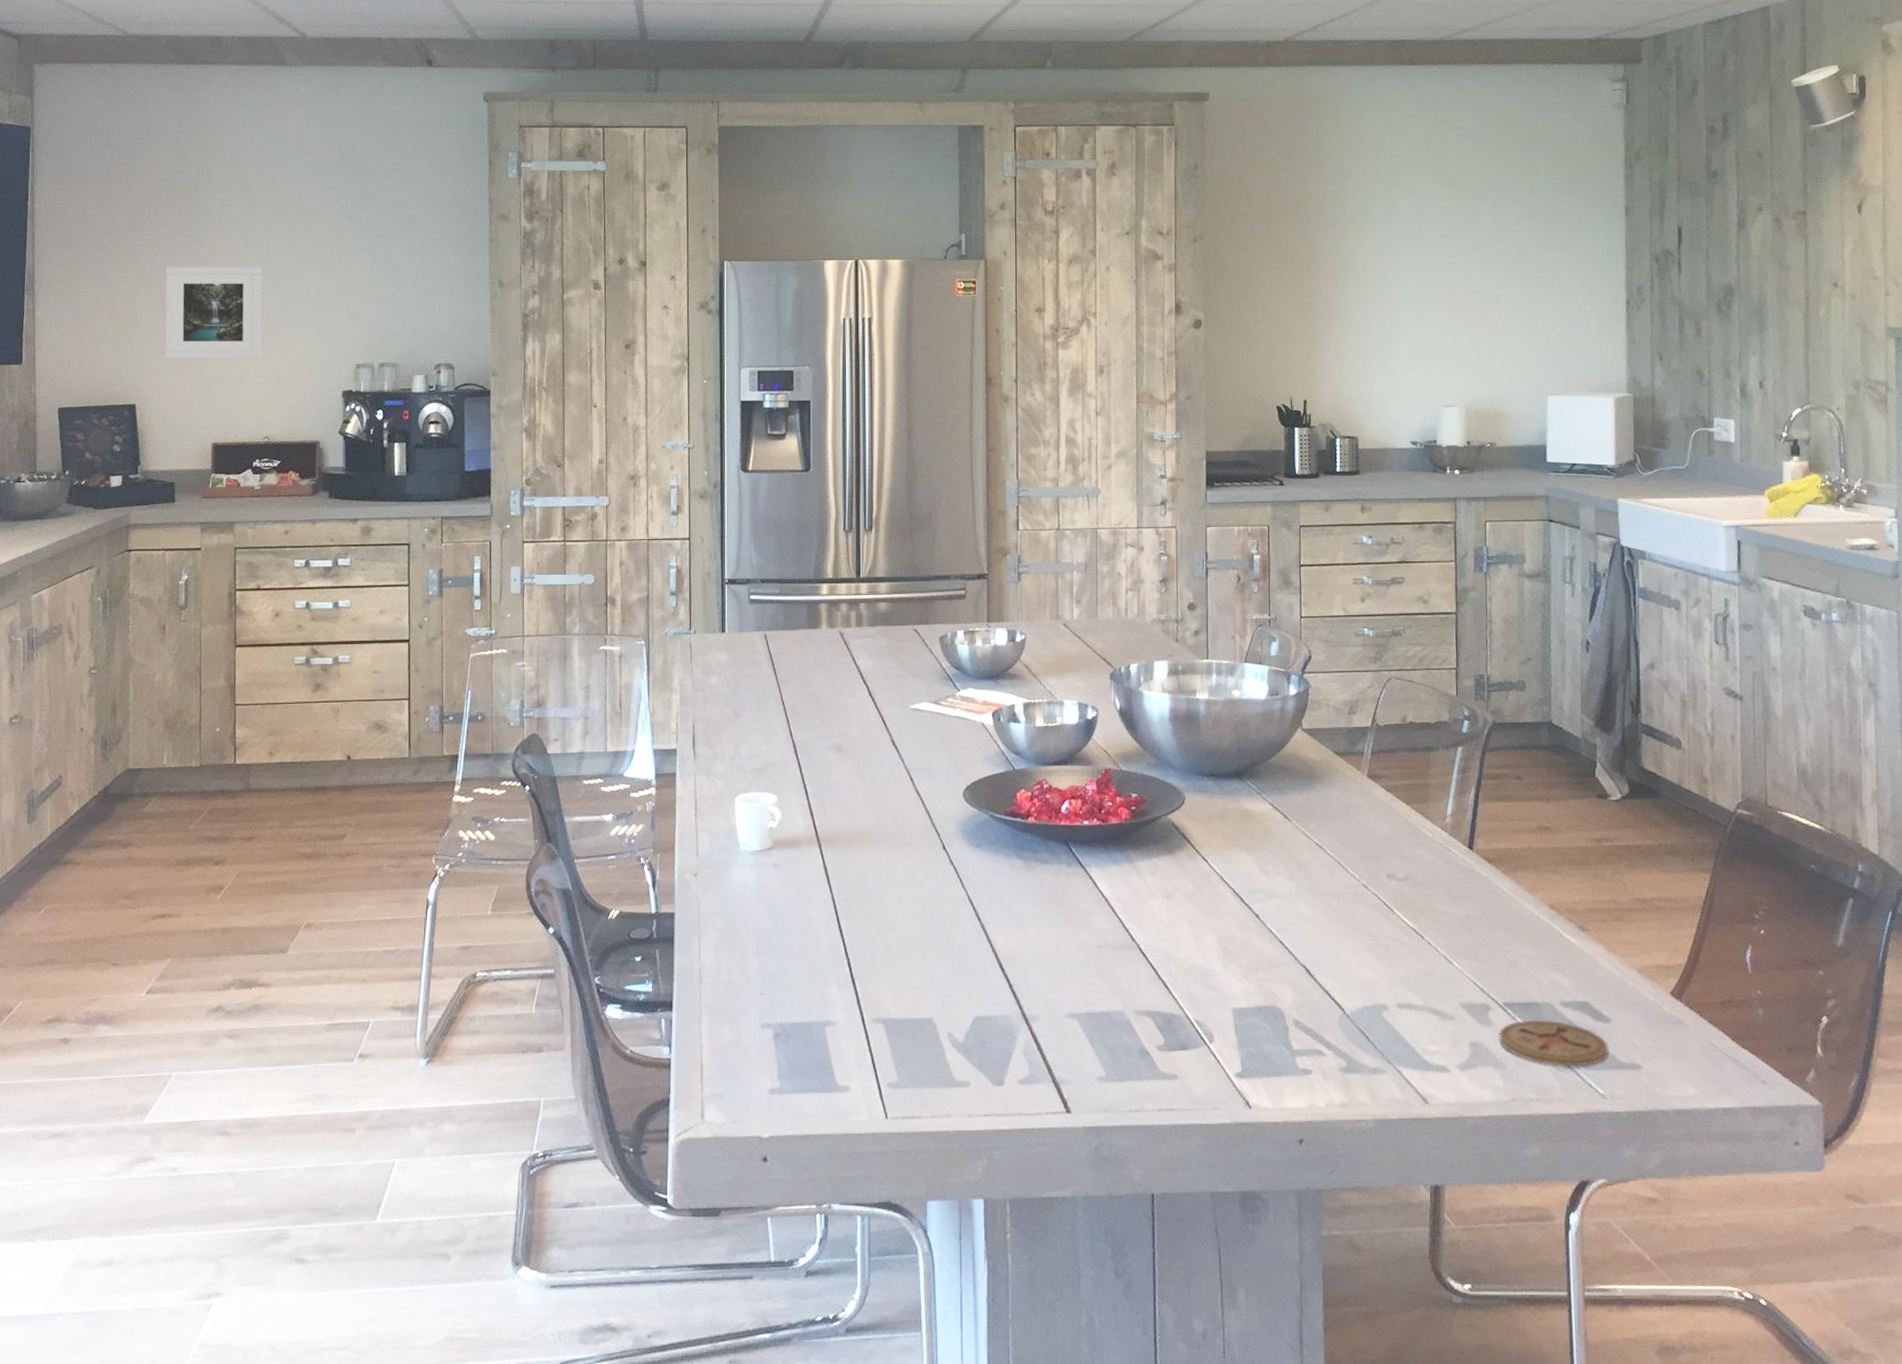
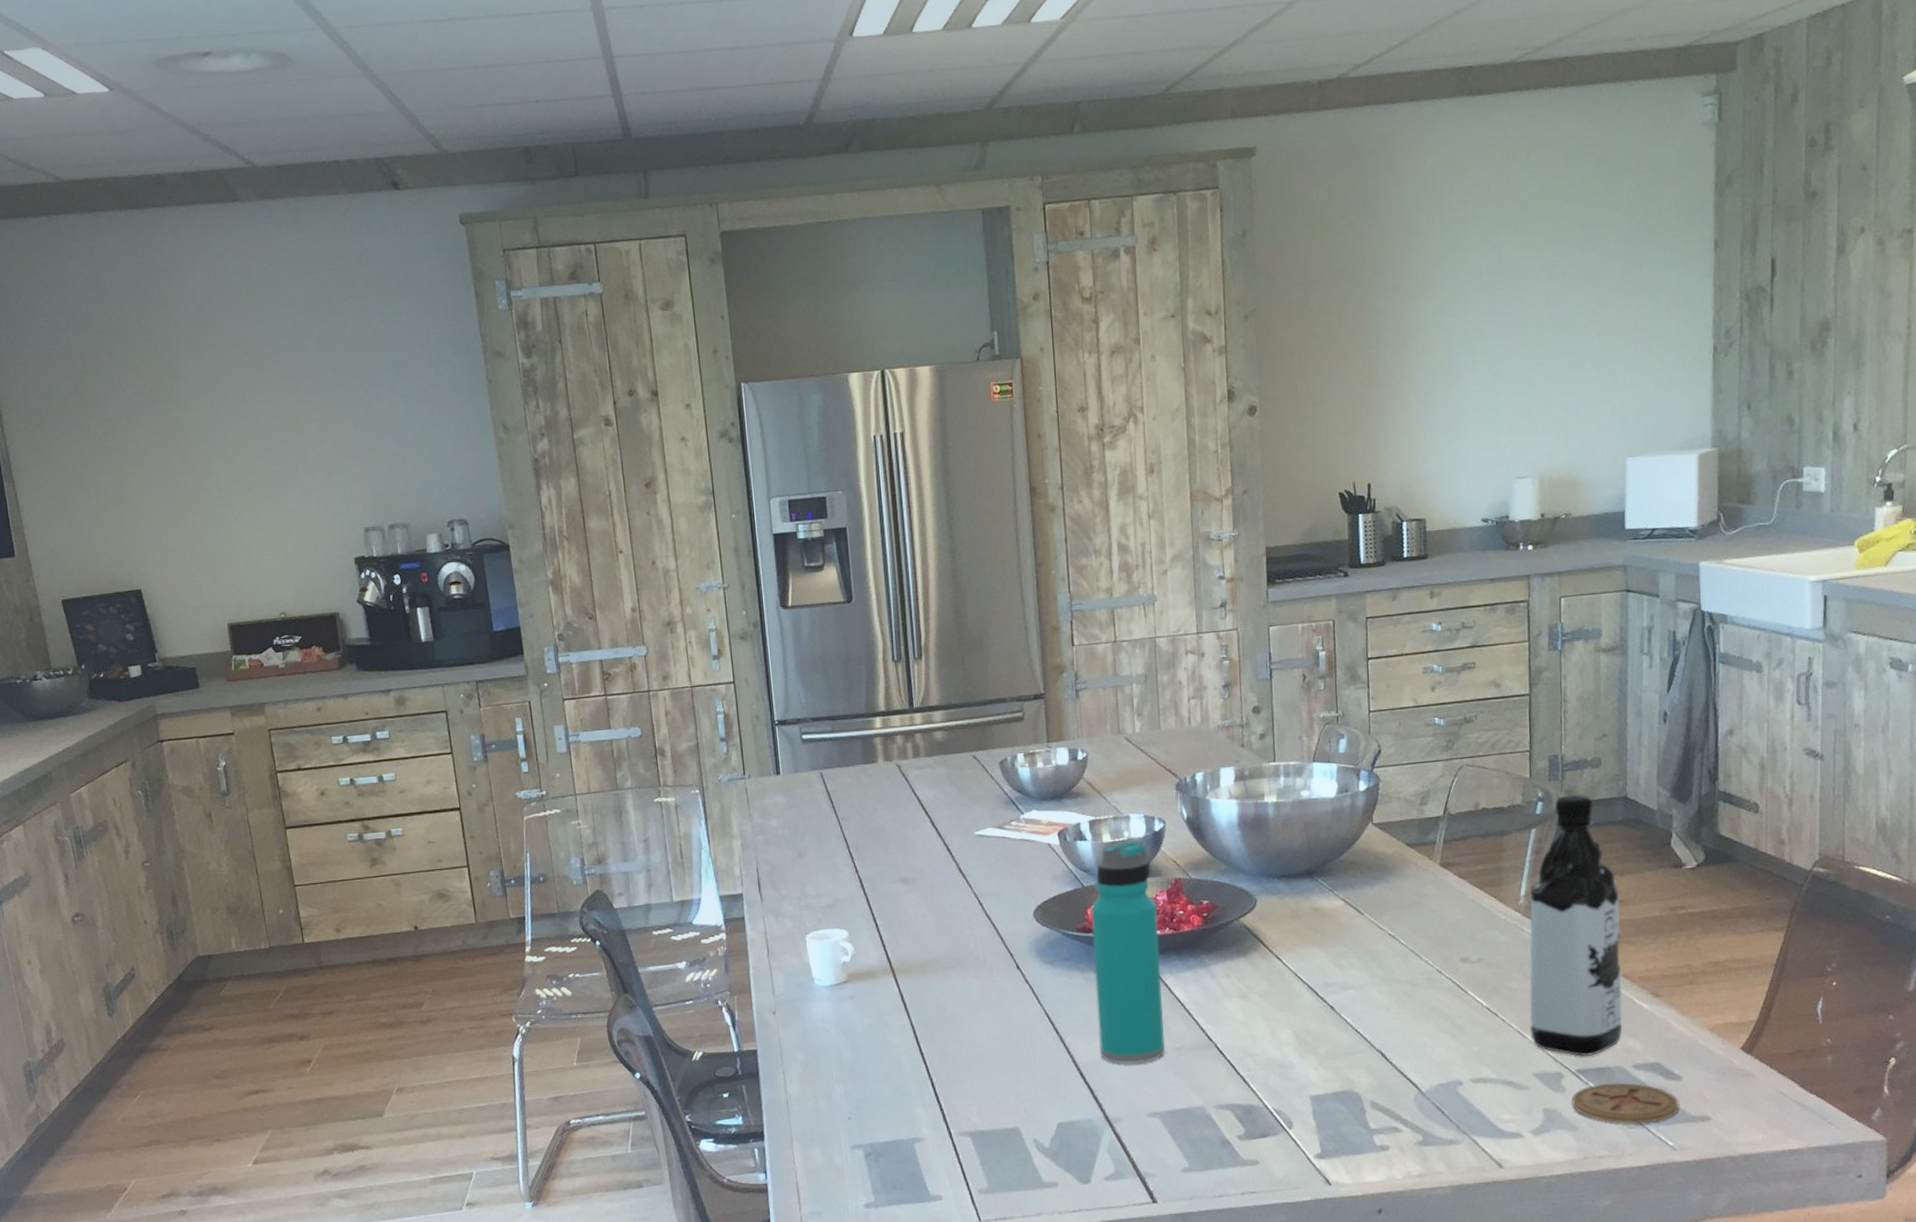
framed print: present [165,266,262,358] -> none [147,430,264,538]
water bottle: none [1020,727,1088,960] -> present [1091,840,1165,1065]
water bottle: none [1455,715,1550,989] -> present [1529,794,1623,1056]

